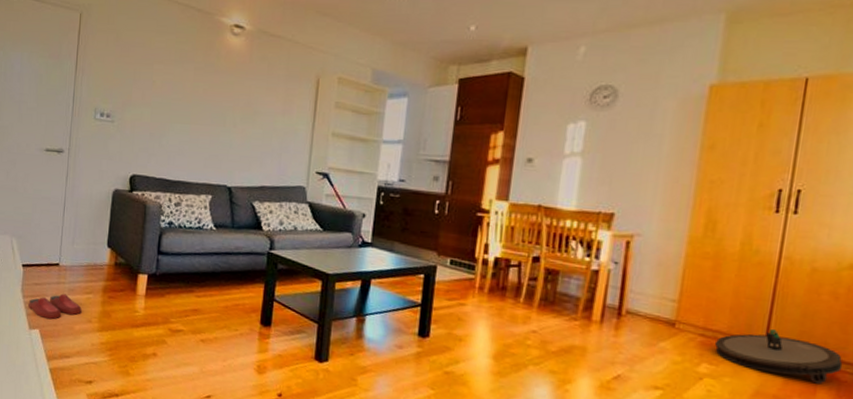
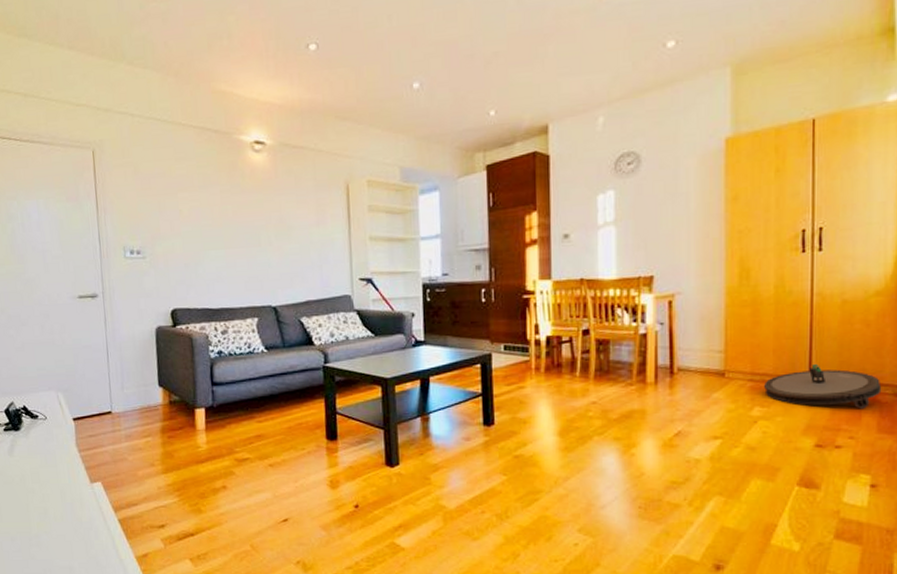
slippers: present [28,293,82,319] -> none [85,441,142,470]

